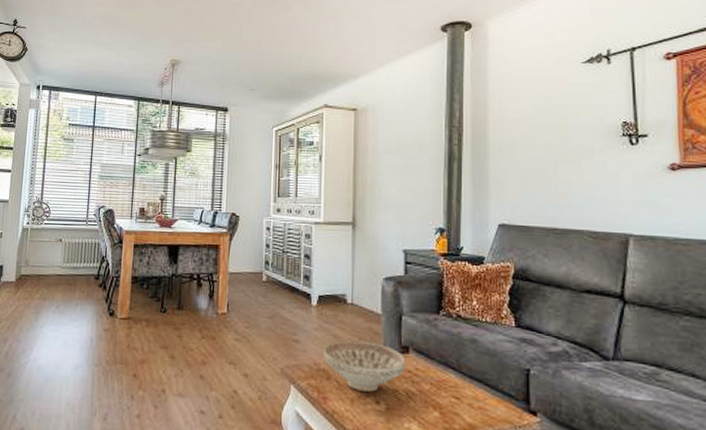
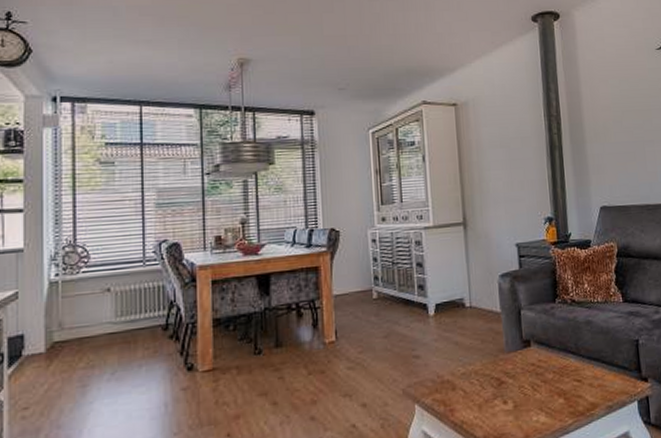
decorative bowl: present [324,339,404,392] -> none [446,342,528,395]

